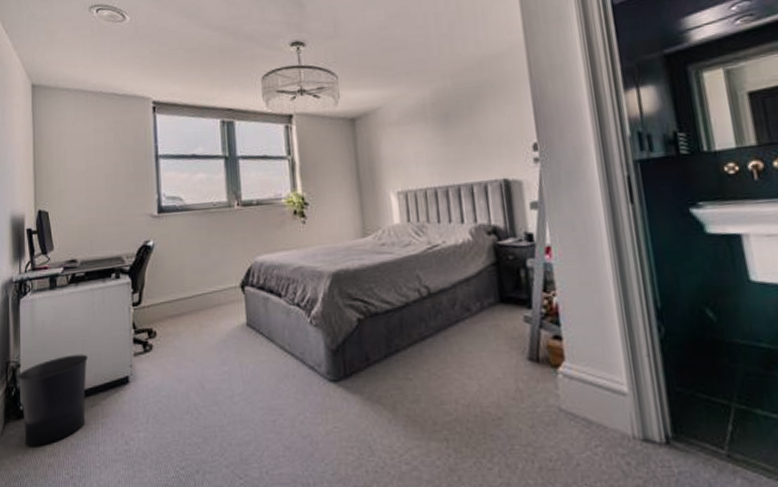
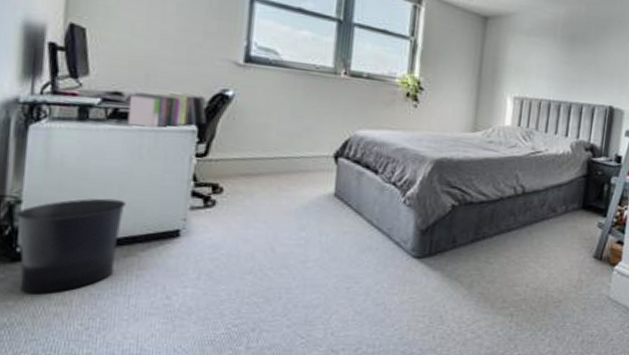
books: none [81,250,138,287] -> present [127,92,208,129]

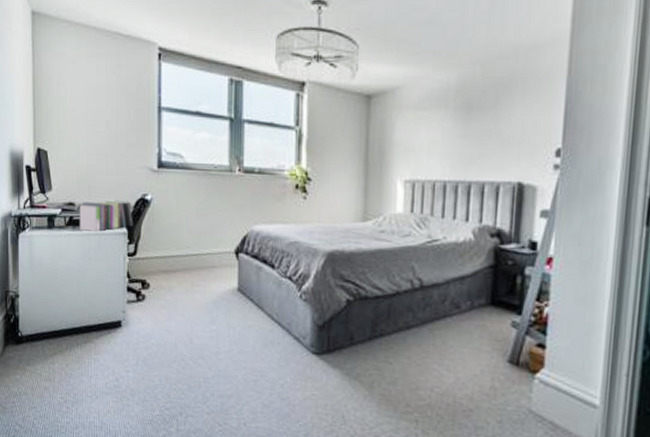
waste bin: present [15,198,126,295] -> none [16,293,83,371]

